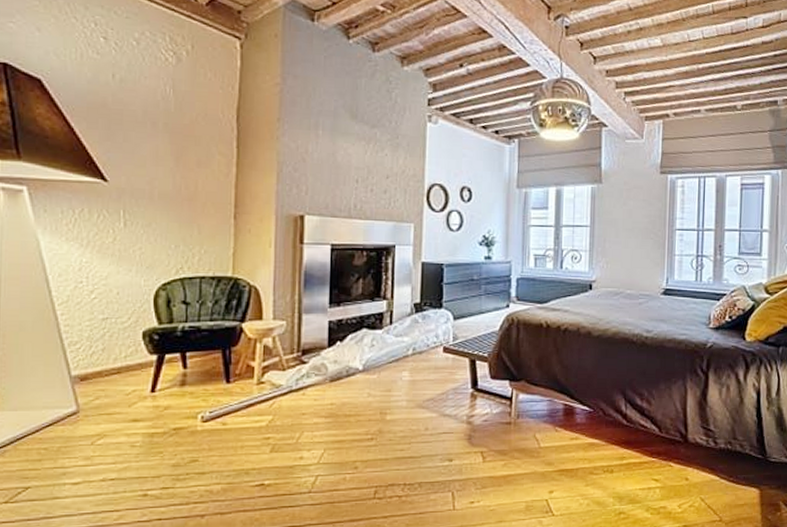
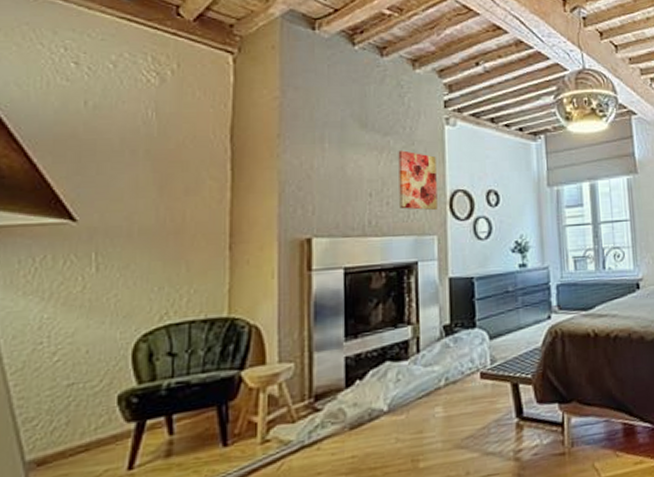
wall art: none [382,143,417,201] -> present [398,150,438,211]

